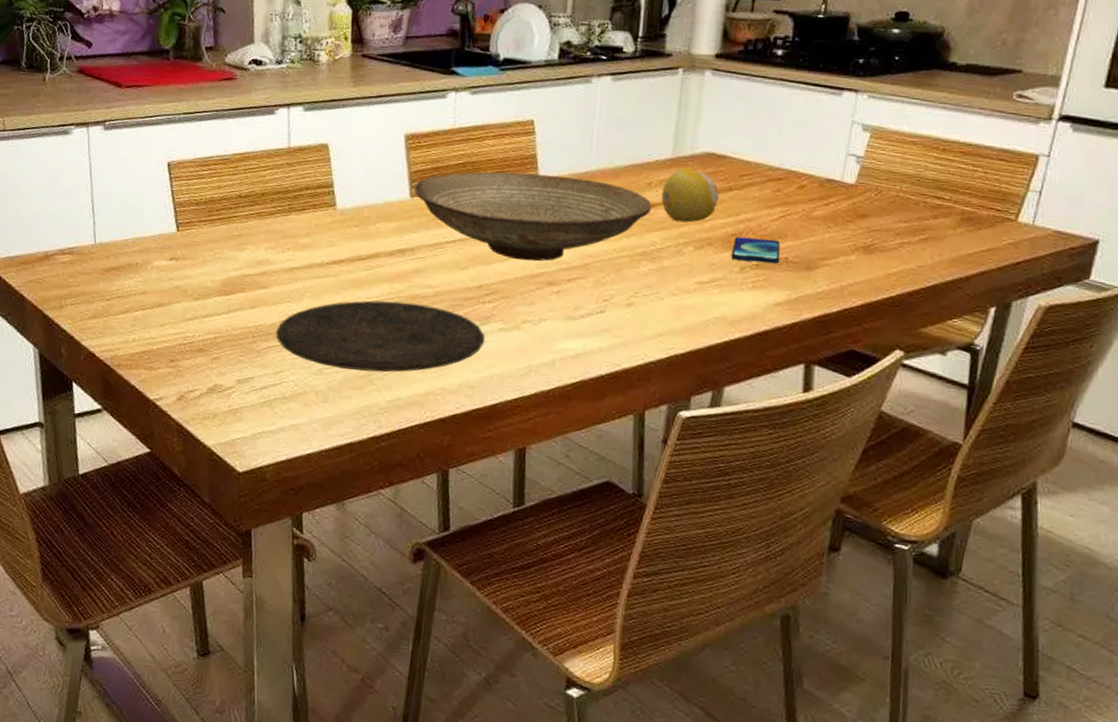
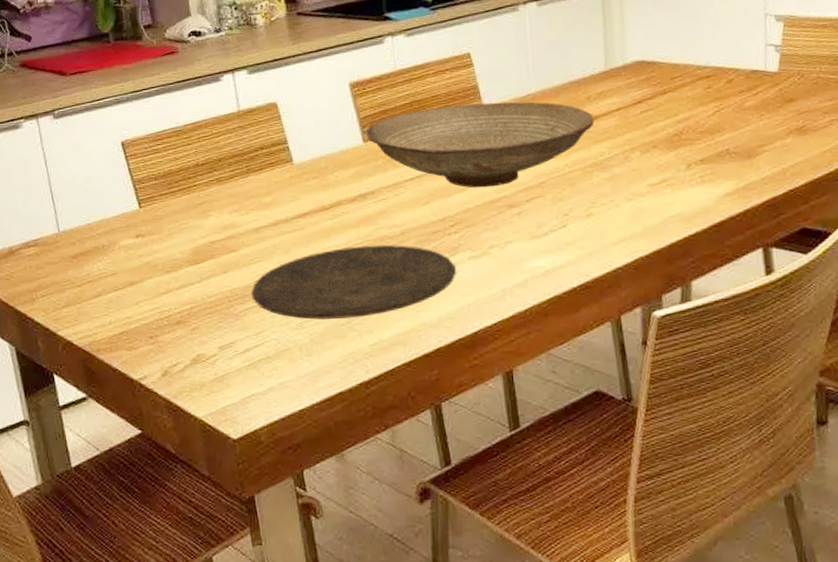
fruit: present [661,167,719,223] -> none [601,77,655,130]
smartphone: present [731,236,781,264] -> none [676,134,722,159]

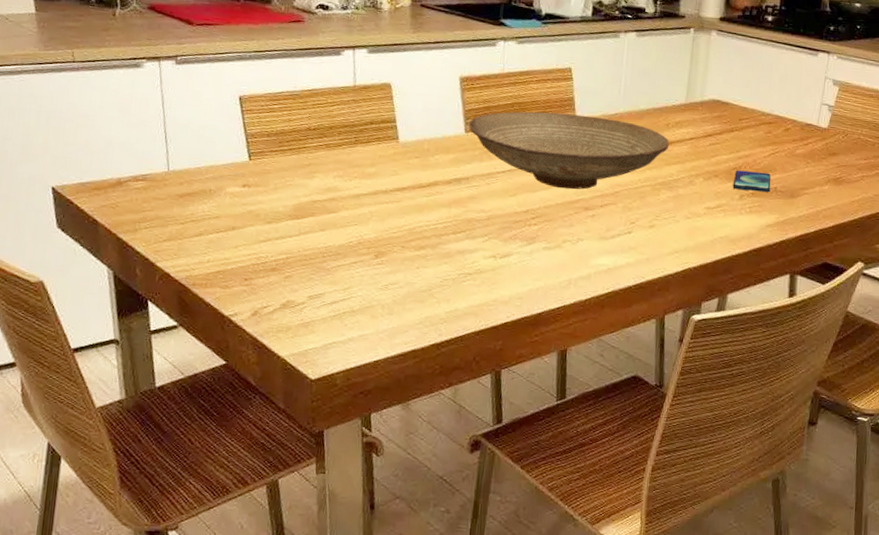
plate: present [251,244,457,320] -> none [344,223,532,287]
smartphone: none [676,134,722,159] -> present [732,170,771,193]

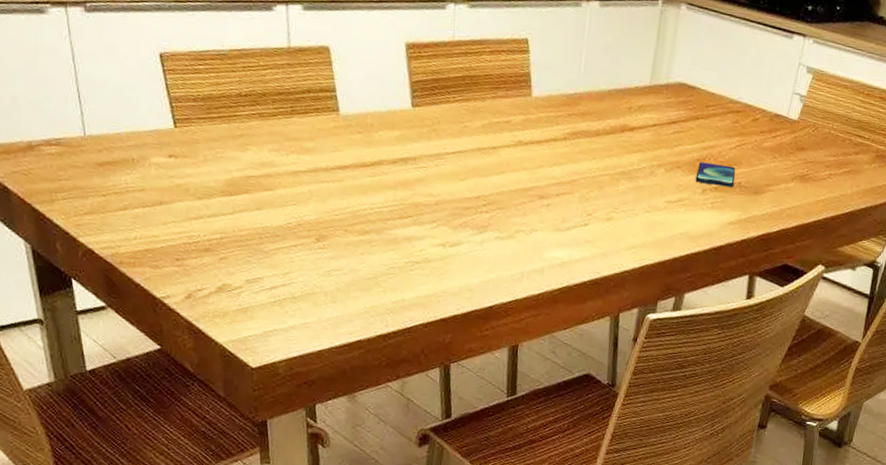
decorative bowl: present [469,111,670,190] -> none [416,85,631,176]

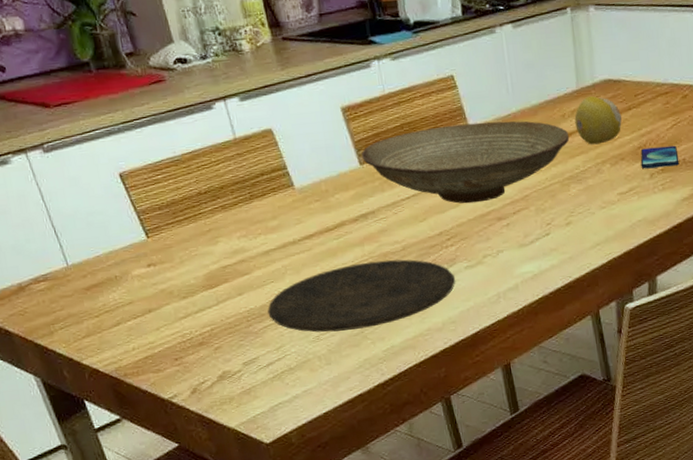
plate: none [283,206,483,276] -> present [267,259,456,333]
decorative bowl: none [416,85,631,176] -> present [361,121,570,204]
fruit: none [639,95,688,147] -> present [574,95,622,145]

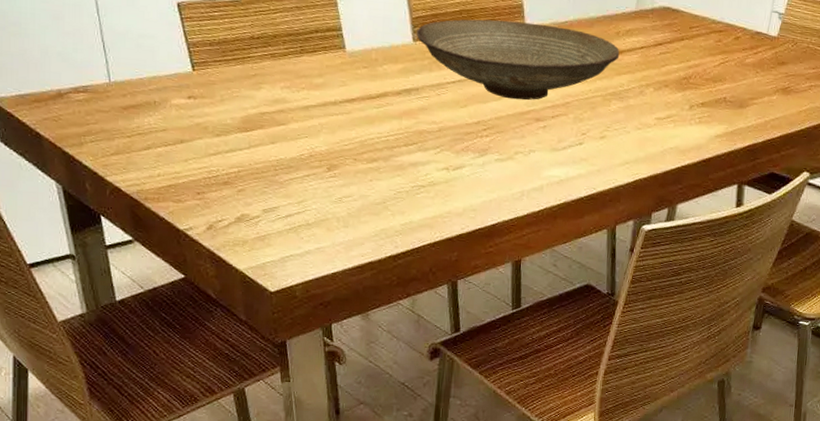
plate: present [267,259,456,333] -> none [296,135,484,200]
fruit: present [574,95,622,145] -> none [627,19,673,68]
smartphone: present [640,145,680,169] -> none [682,80,721,103]

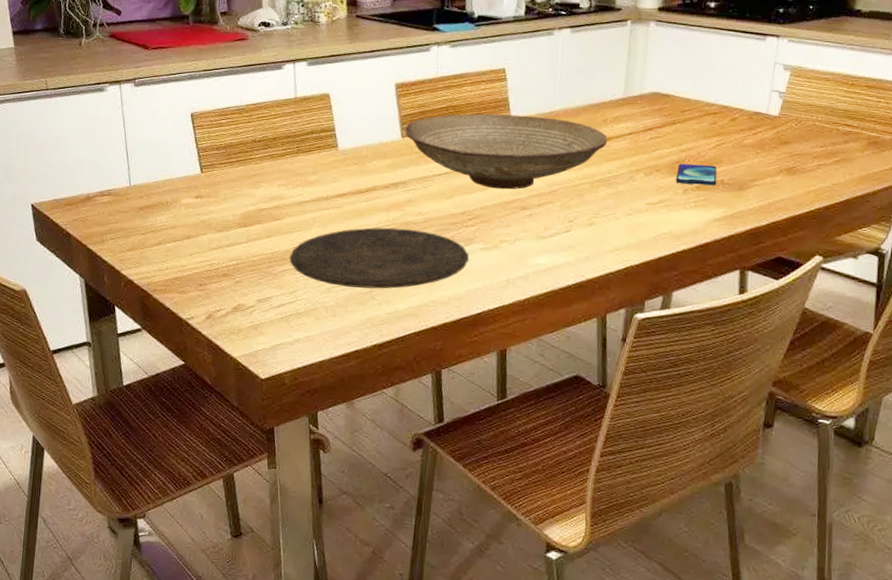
plate: none [296,135,484,200] -> present [289,227,470,289]
smartphone: none [682,80,721,103] -> present [675,163,717,186]

